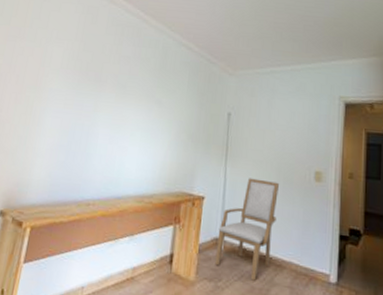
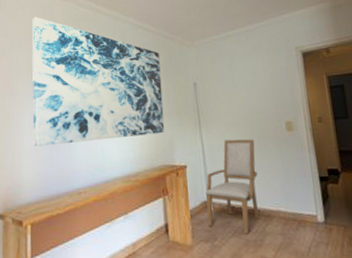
wall art: none [50,14,199,159] -> present [32,17,165,147]

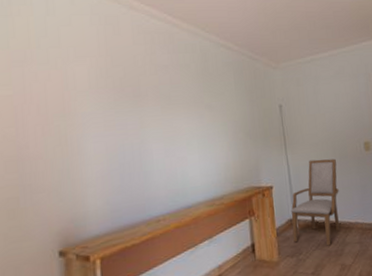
wall art: present [32,17,165,147] -> none [92,26,250,174]

